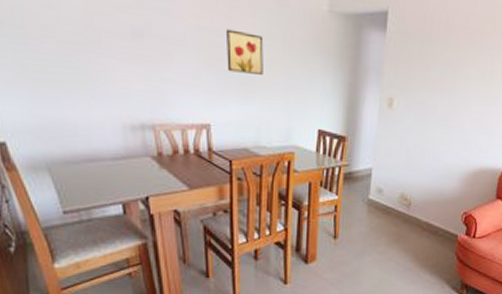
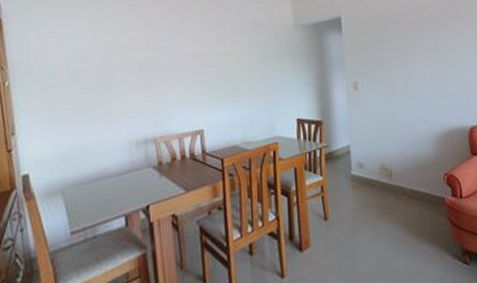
wall art: present [227,29,264,75] -> none [215,51,246,84]

